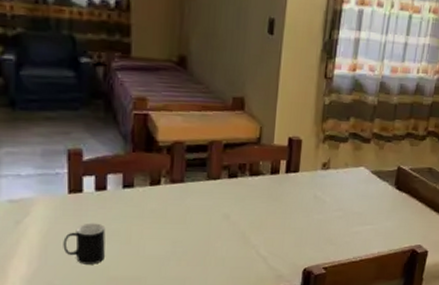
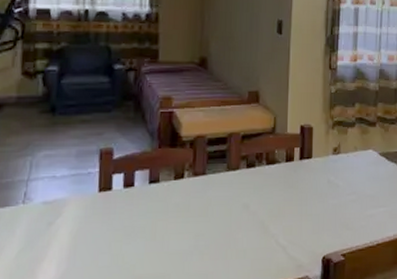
cup: present [63,223,106,264] -> none [91,220,132,264]

